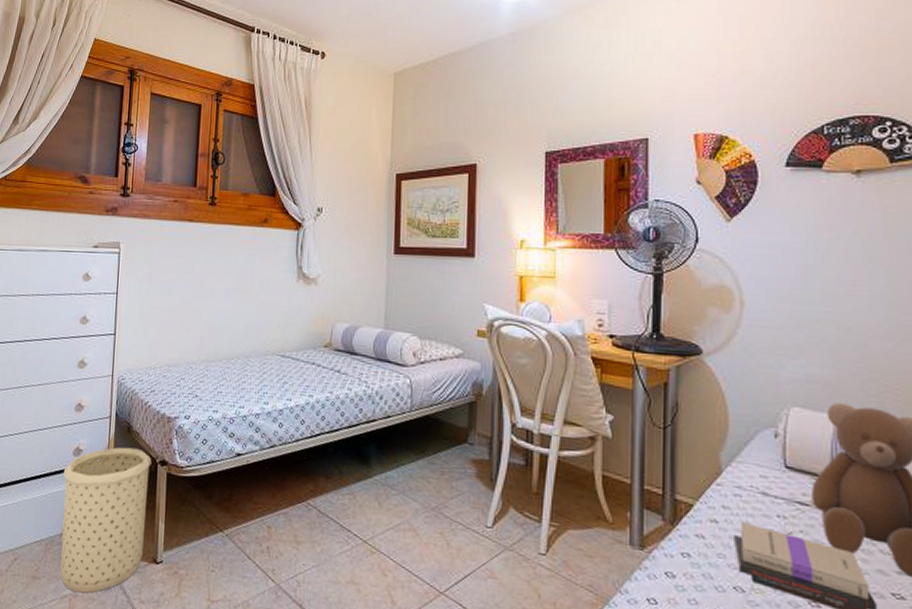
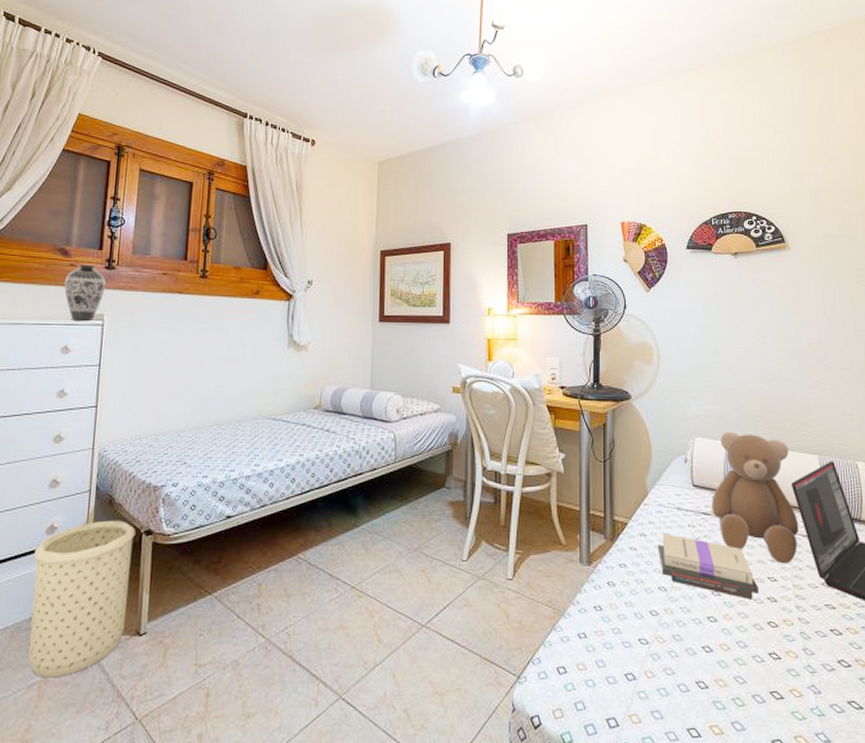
decorative vase: none [84,192,121,250] -> present [64,264,106,322]

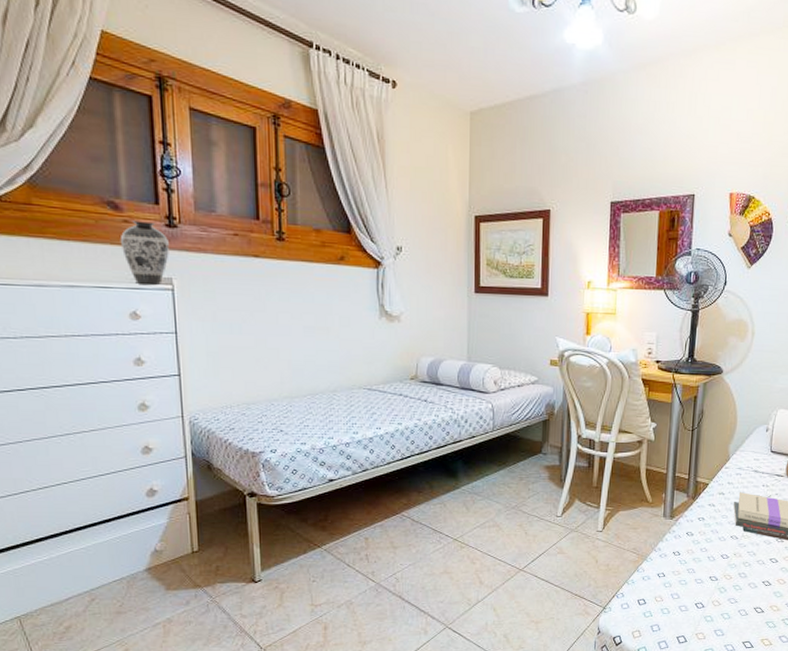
laundry basket: present [27,520,136,678] -> none [137,484,239,619]

